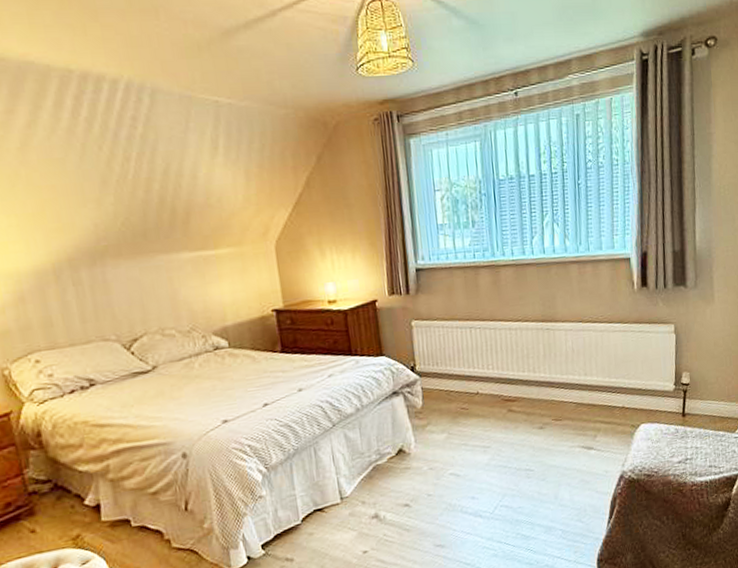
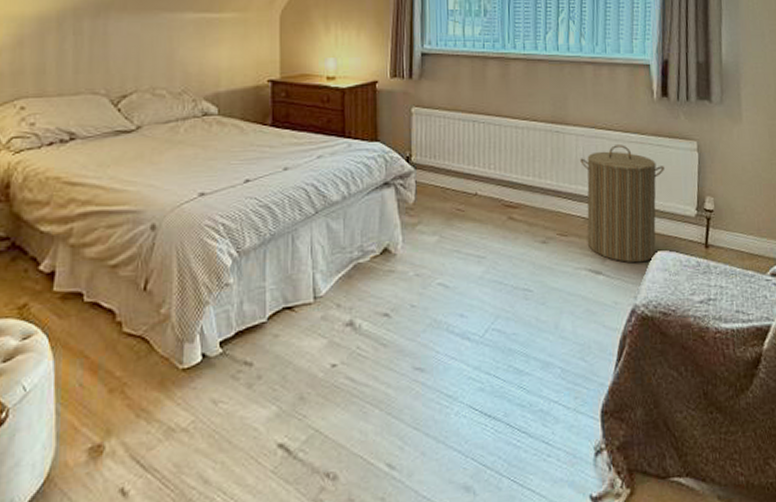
laundry hamper: none [570,334,646,437] -> present [580,145,665,263]

